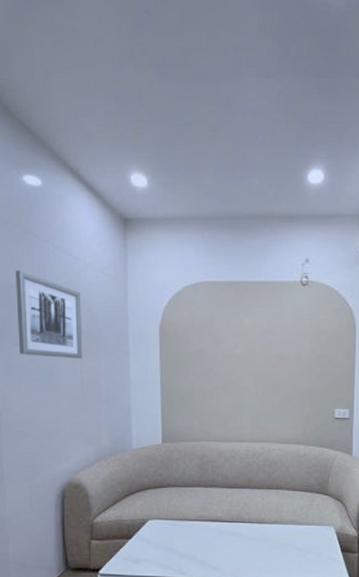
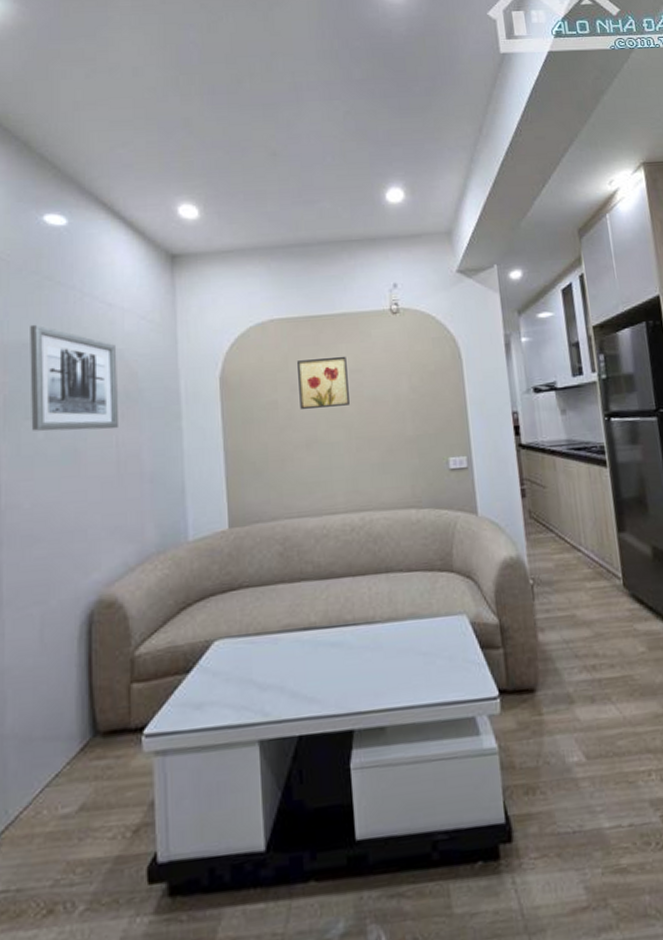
wall art: none [221,318,261,359] -> present [297,356,350,409]

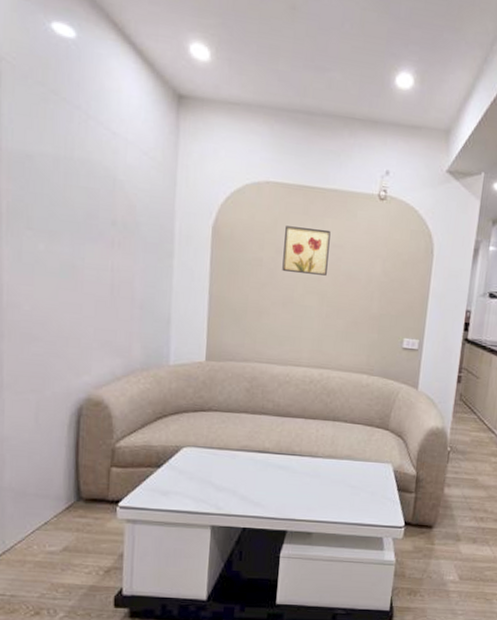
wall art: present [30,324,118,431] -> none [32,137,118,255]

